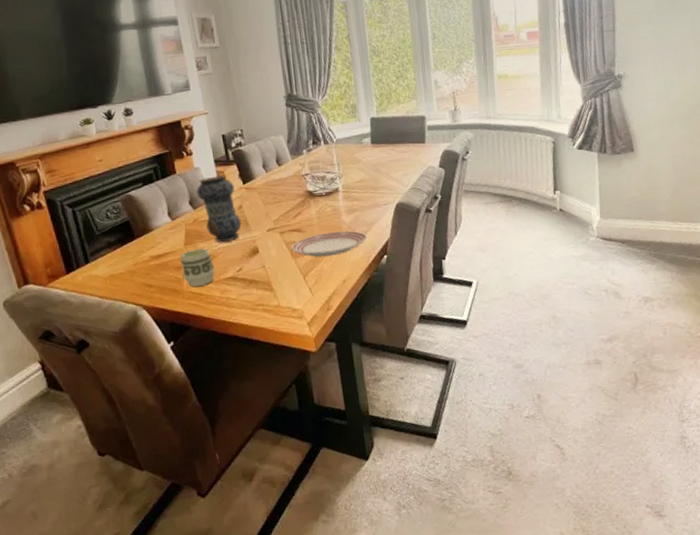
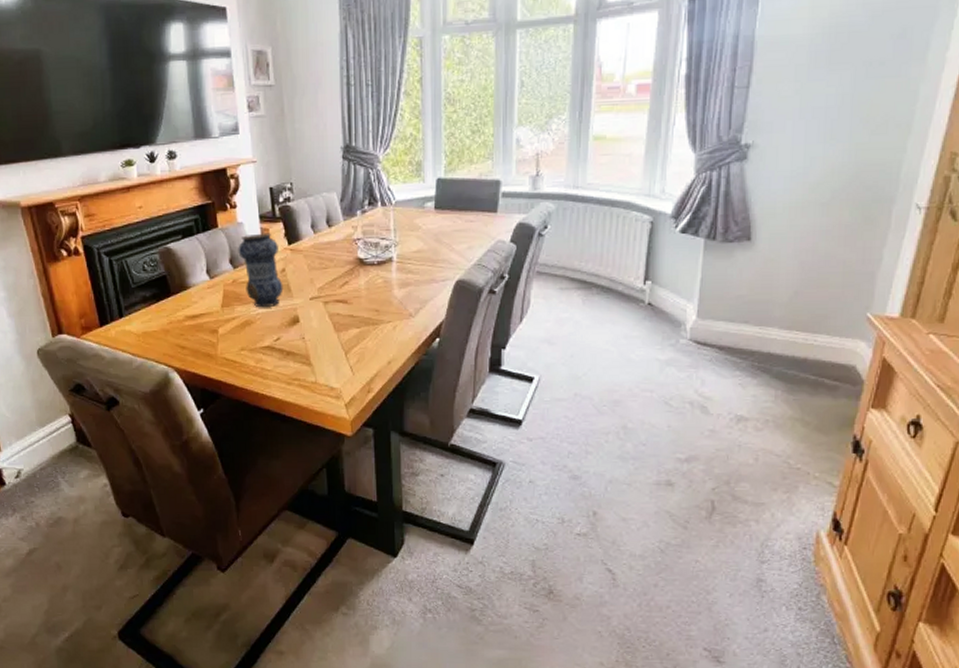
cup: present [180,248,215,287] -> none [216,313,251,354]
dinner plate: present [291,230,368,257] -> none [334,306,420,334]

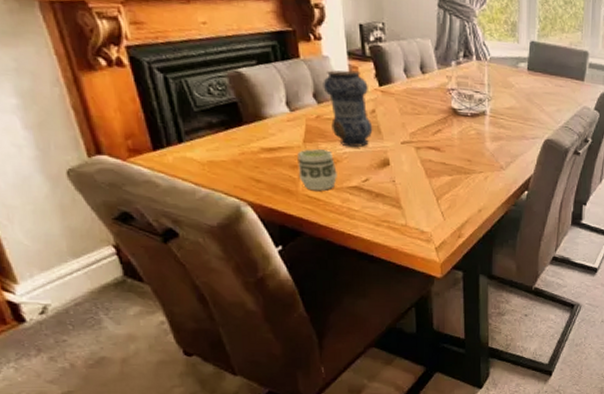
cup: none [216,313,251,354] -> present [297,149,337,191]

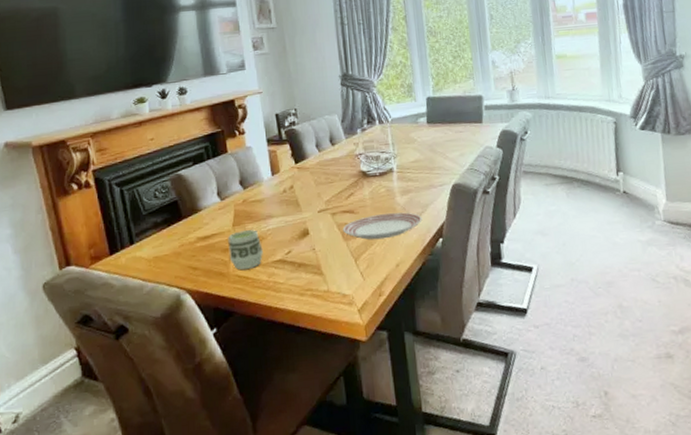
vase: present [323,70,373,148] -> none [247,154,292,224]
dinner plate: none [426,156,510,183] -> present [342,212,422,240]

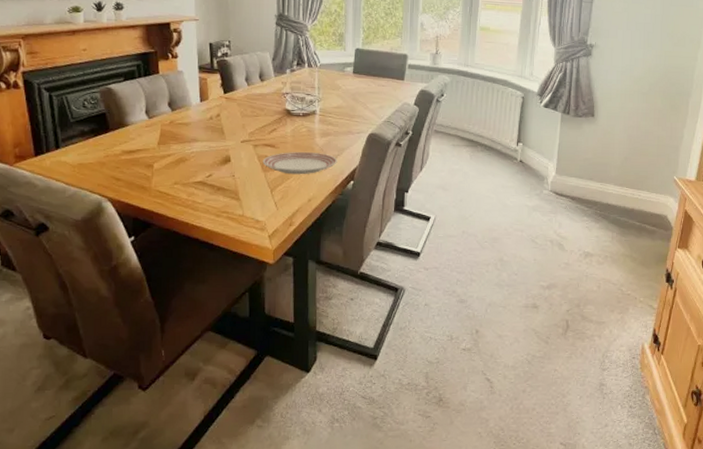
cup: present [228,230,263,270] -> none [152,150,185,187]

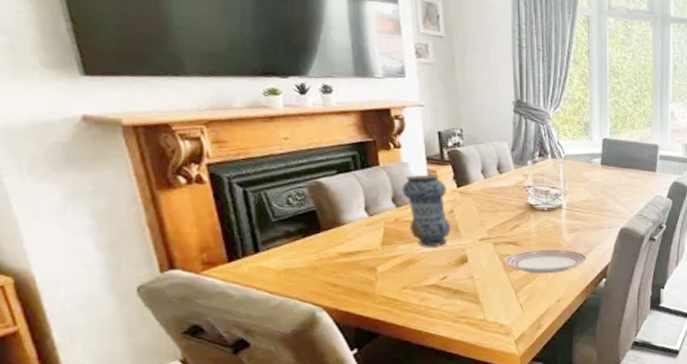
vase: none [177,81,217,148] -> present [402,174,451,247]

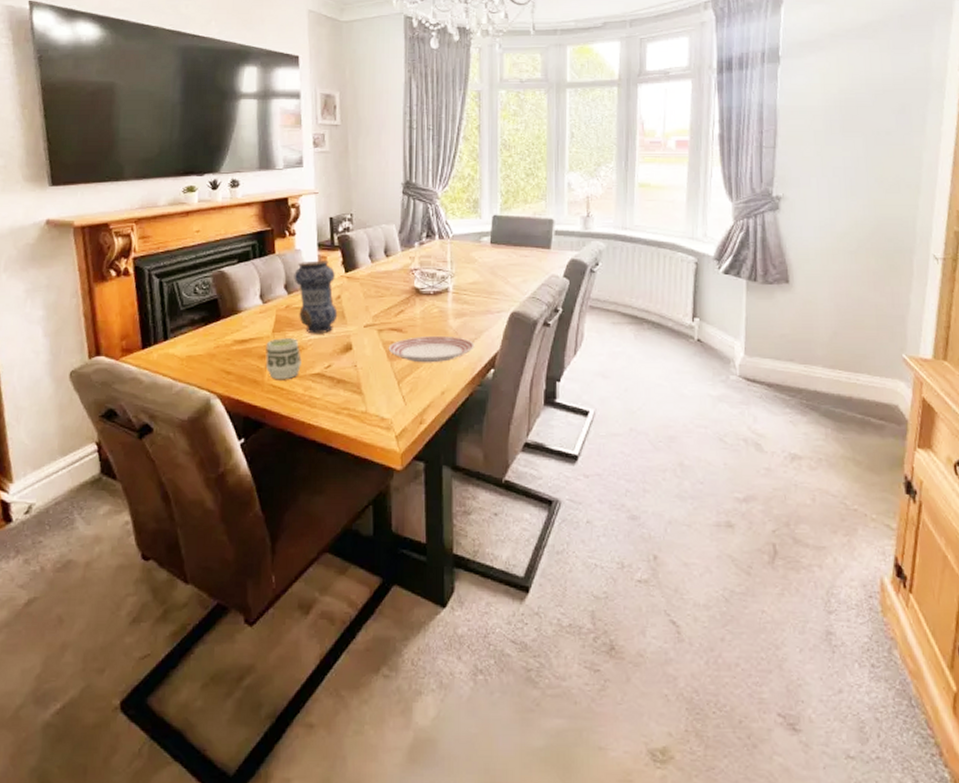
cup: none [375,251,415,292] -> present [265,338,302,380]

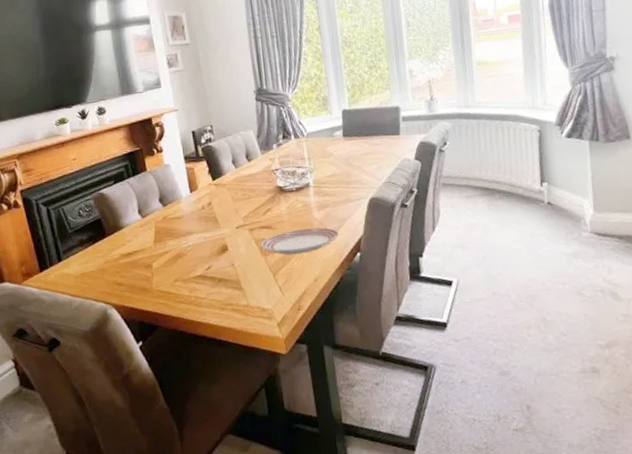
cup: present [265,338,302,380] -> none [150,246,184,285]
vase: present [294,260,338,334] -> none [166,171,211,240]

